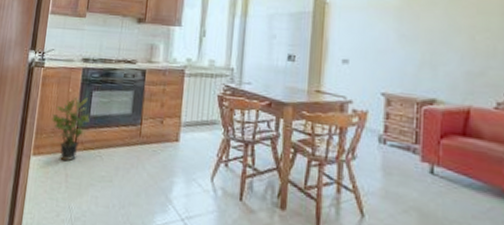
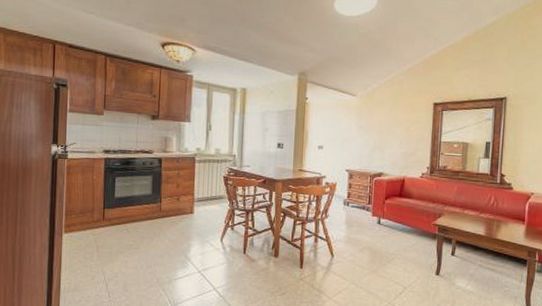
potted plant: present [52,96,90,162] -> none [79,182,115,236]

